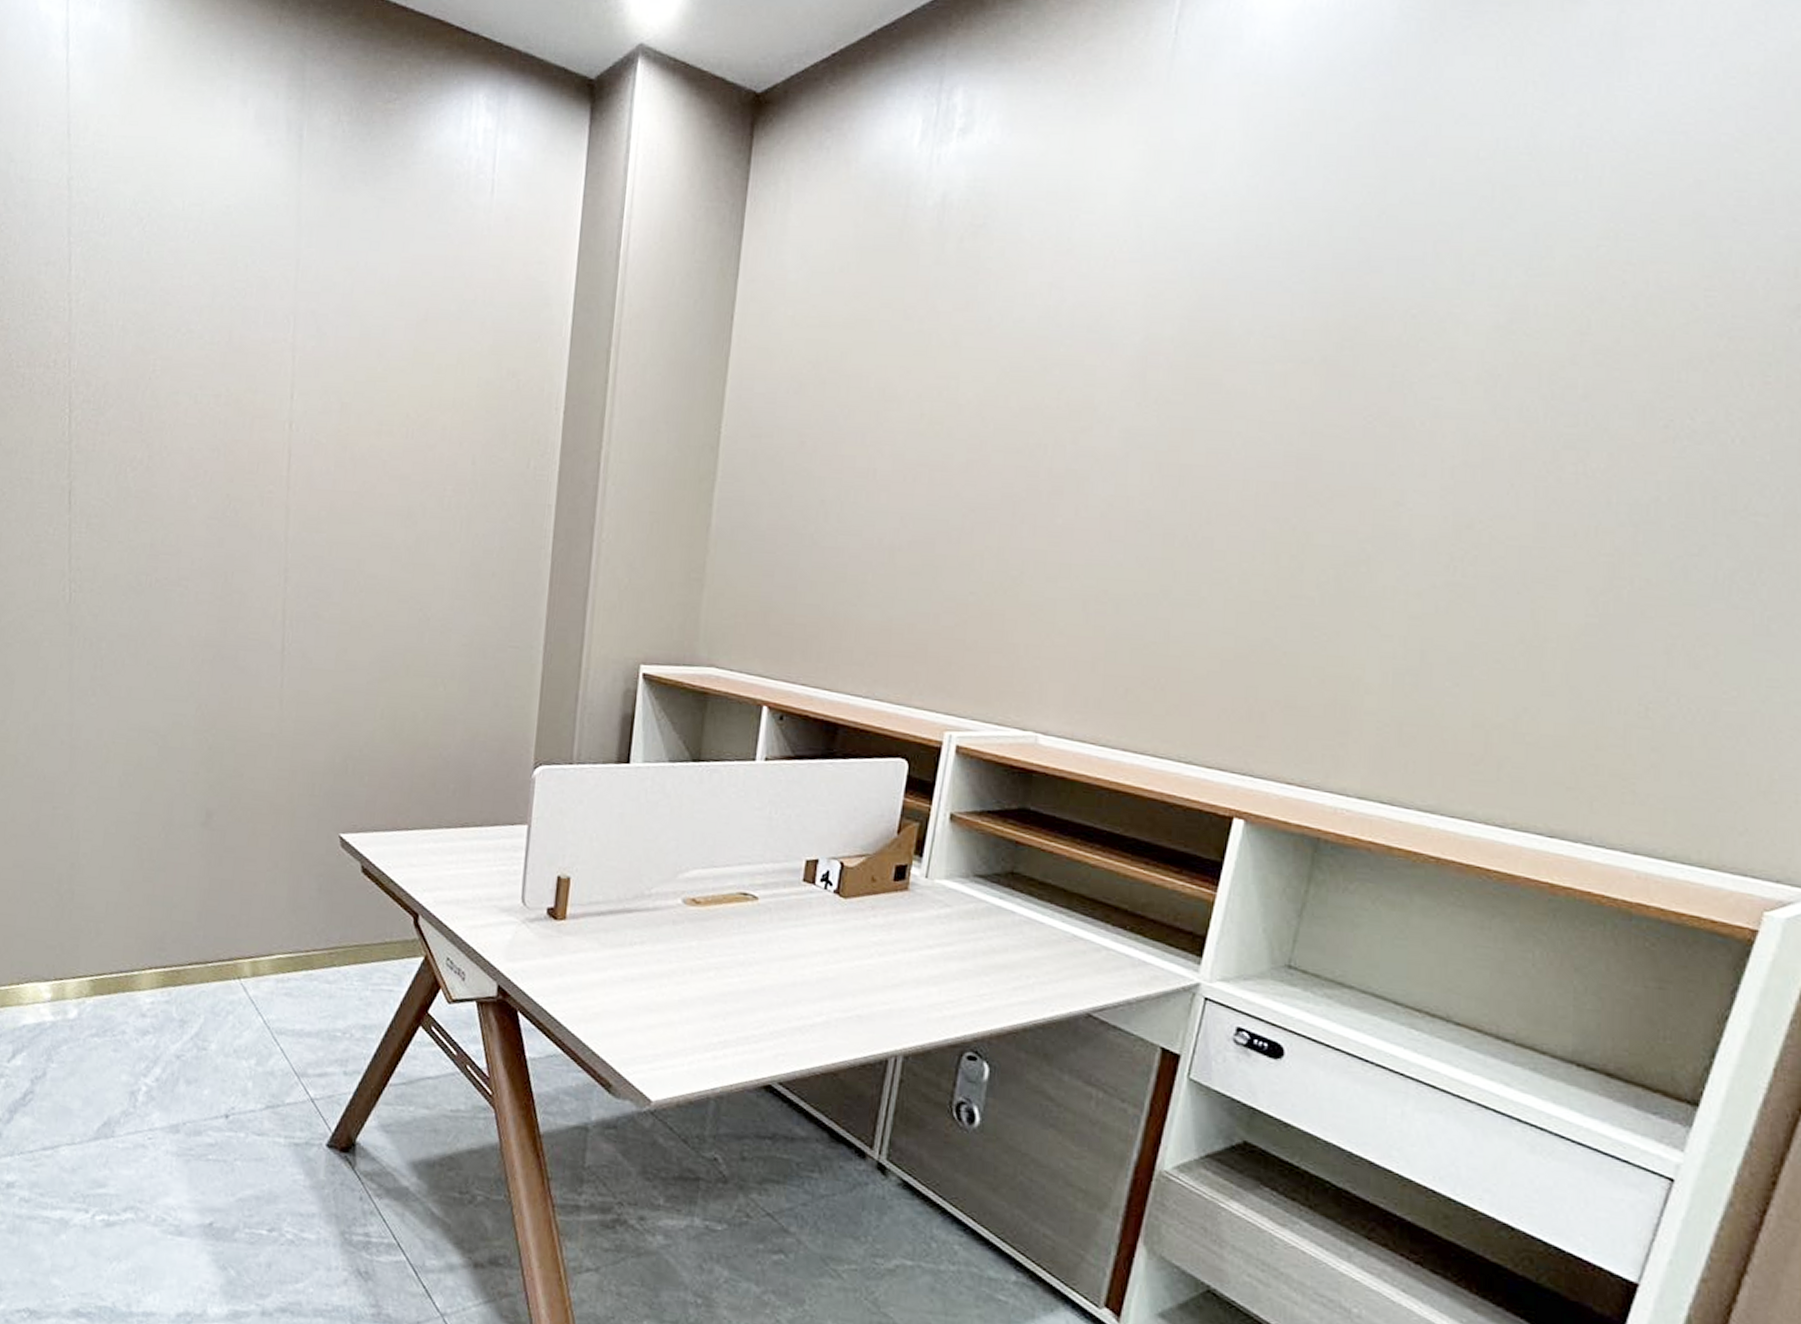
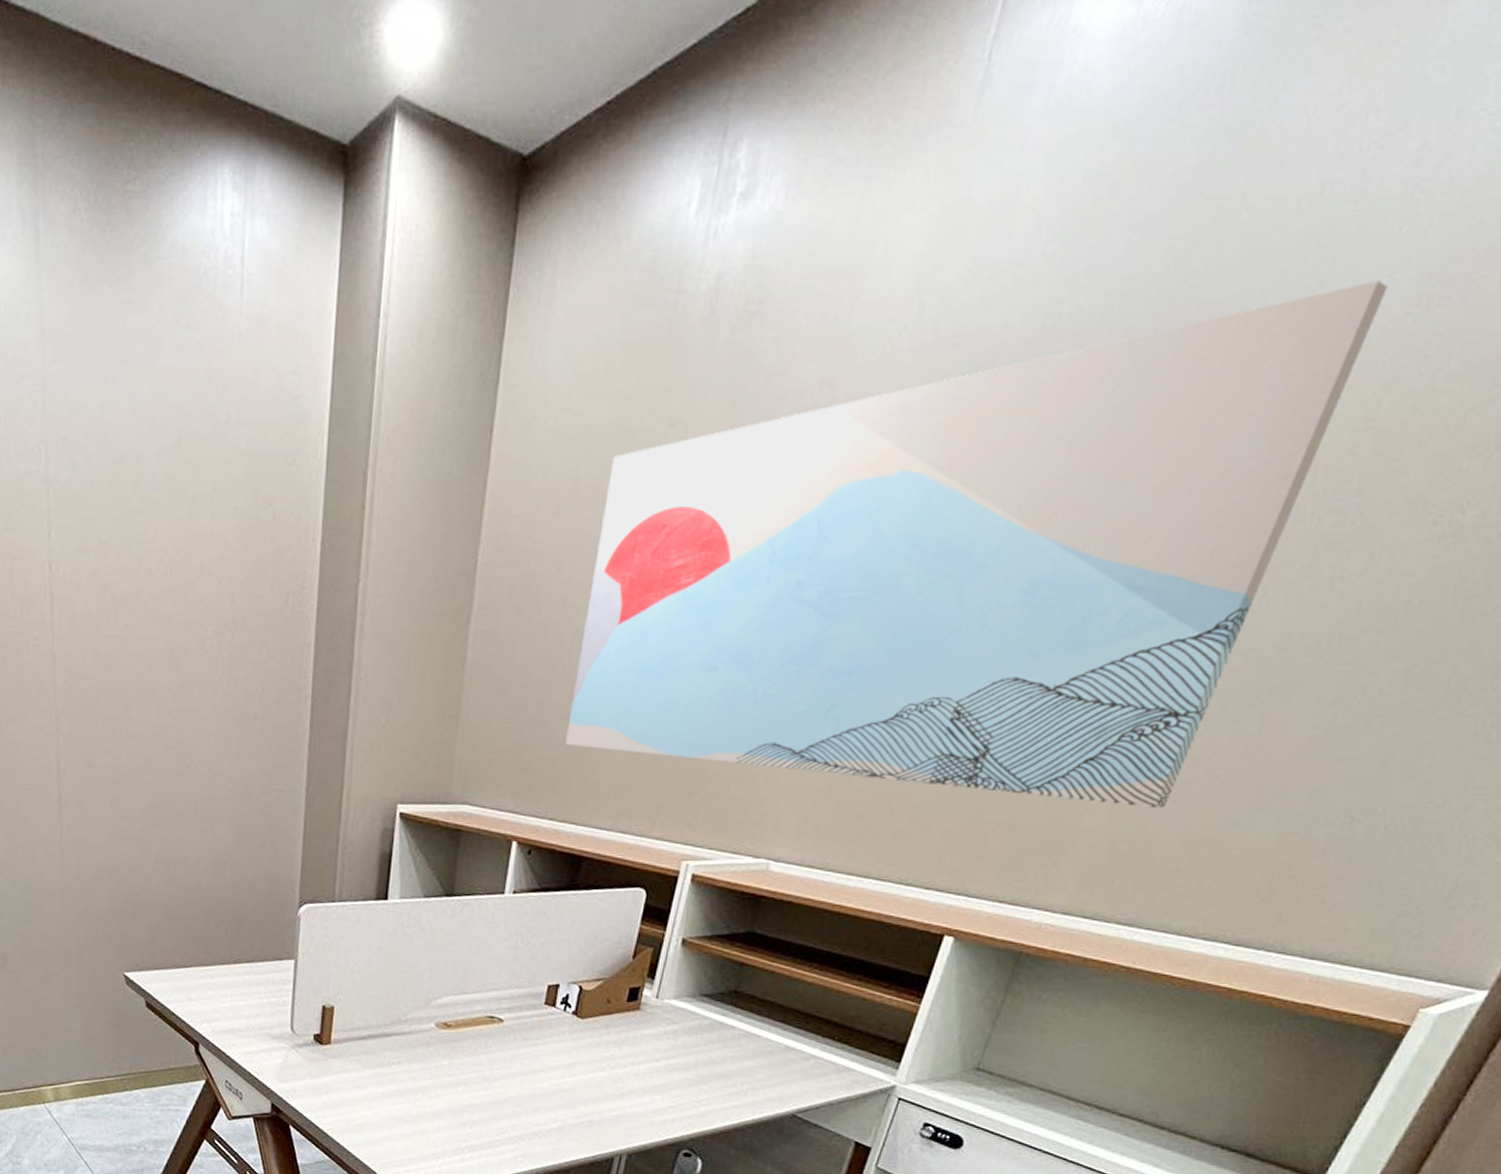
wall art: none [815,217,1575,692] -> present [565,280,1388,808]

